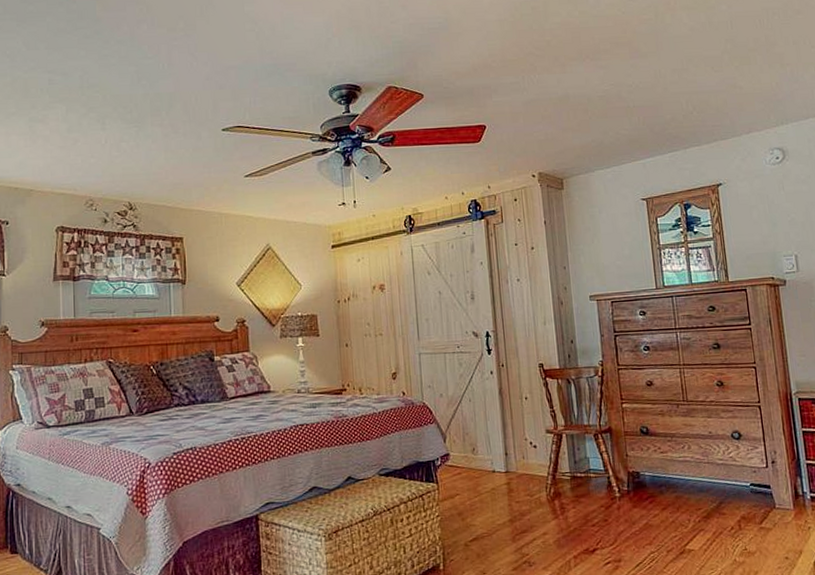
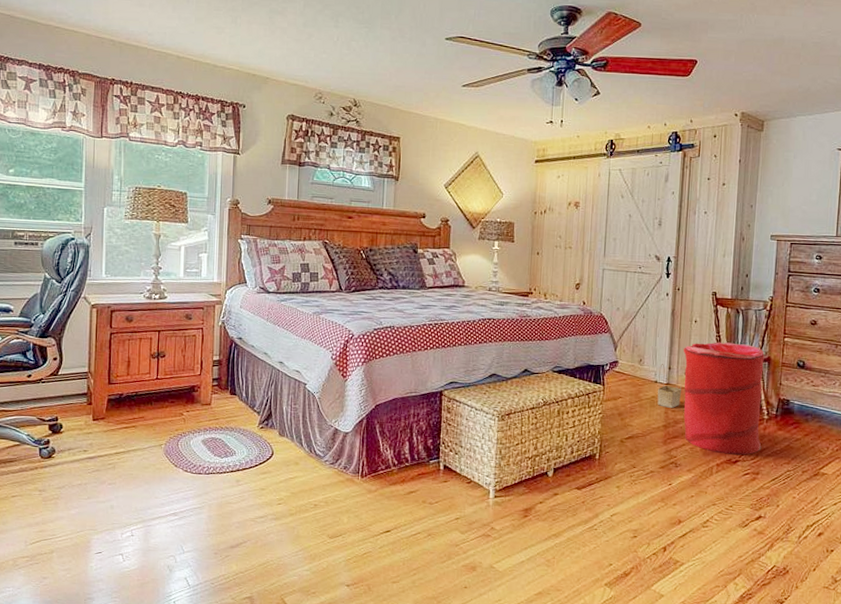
basket: none [495,450,524,499] -> present [657,364,684,408]
laundry hamper: none [518,416,619,544] -> present [684,342,765,455]

